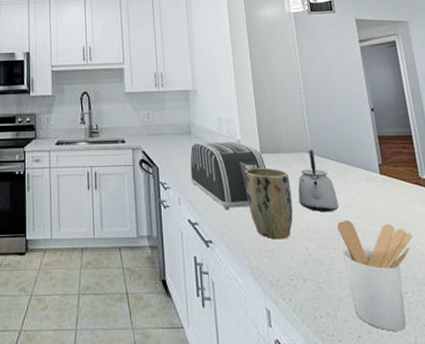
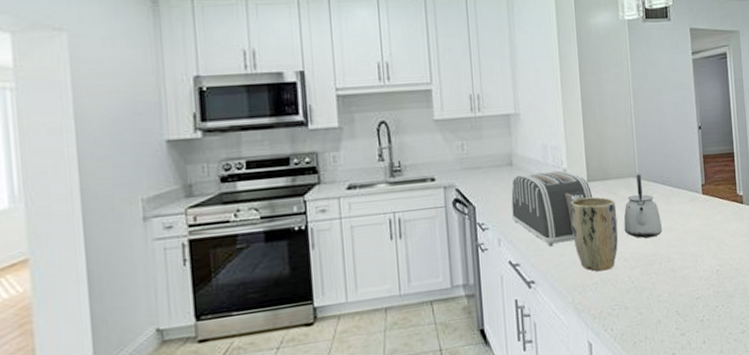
utensil holder: present [337,220,413,331] -> none [660,242,727,344]

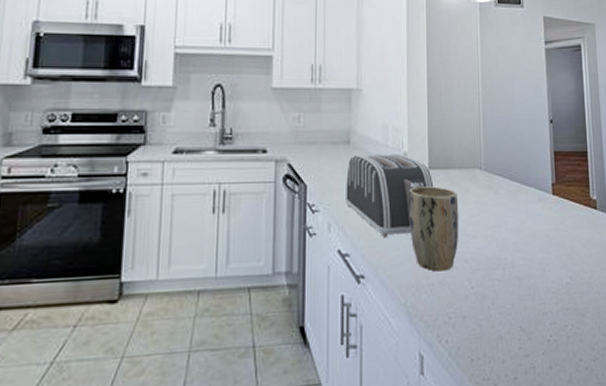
kettle: present [624,174,663,238] -> none [466,166,508,239]

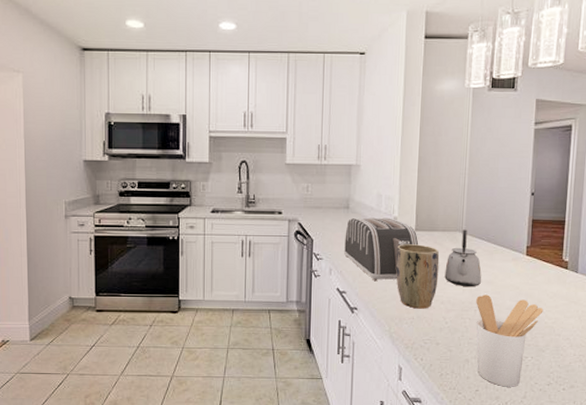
kettle: none [466,166,508,239] -> present [444,229,482,287]
utensil holder: none [504,246,578,370] -> present [476,294,543,387]

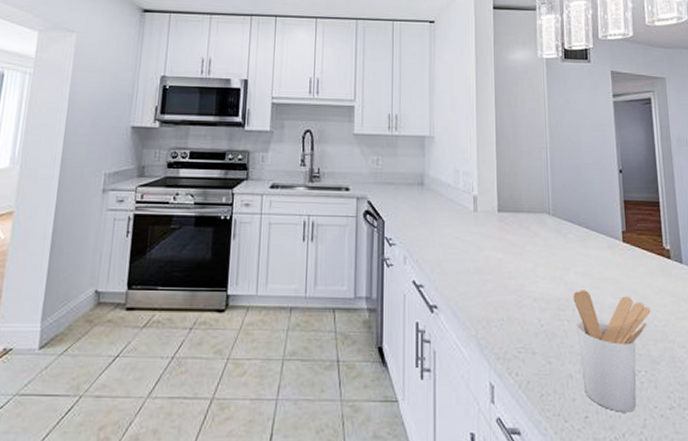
toaster: present [343,217,419,282] -> none [419,195,503,273]
plant pot: present [395,244,440,309] -> none [478,227,528,308]
kettle: present [444,229,482,287] -> none [534,211,577,281]

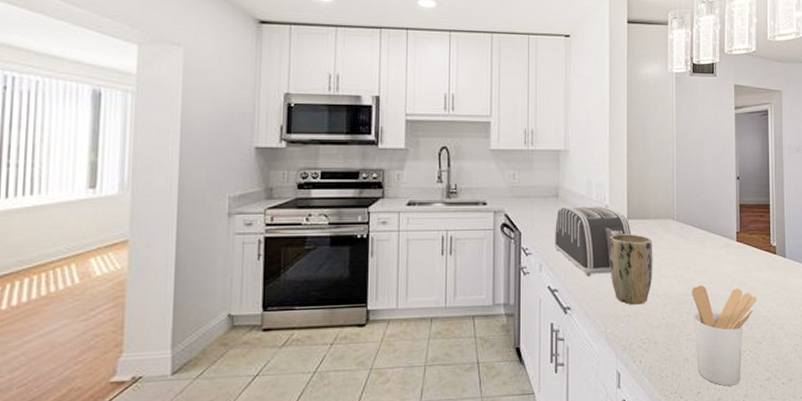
toaster: none [419,195,503,273] -> present [554,206,632,277]
plant pot: none [478,227,528,308] -> present [609,234,653,305]

